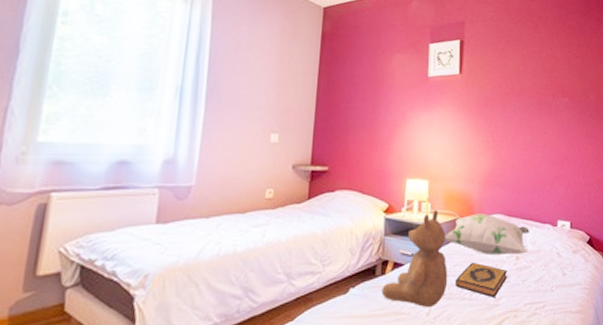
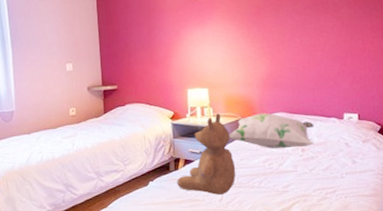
hardback book: present [455,262,508,297] -> none [243,155,295,185]

